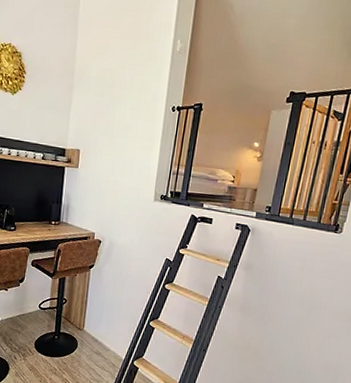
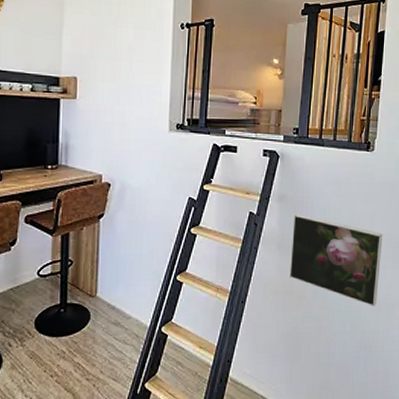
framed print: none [248,282,341,371] -> present [290,213,383,308]

